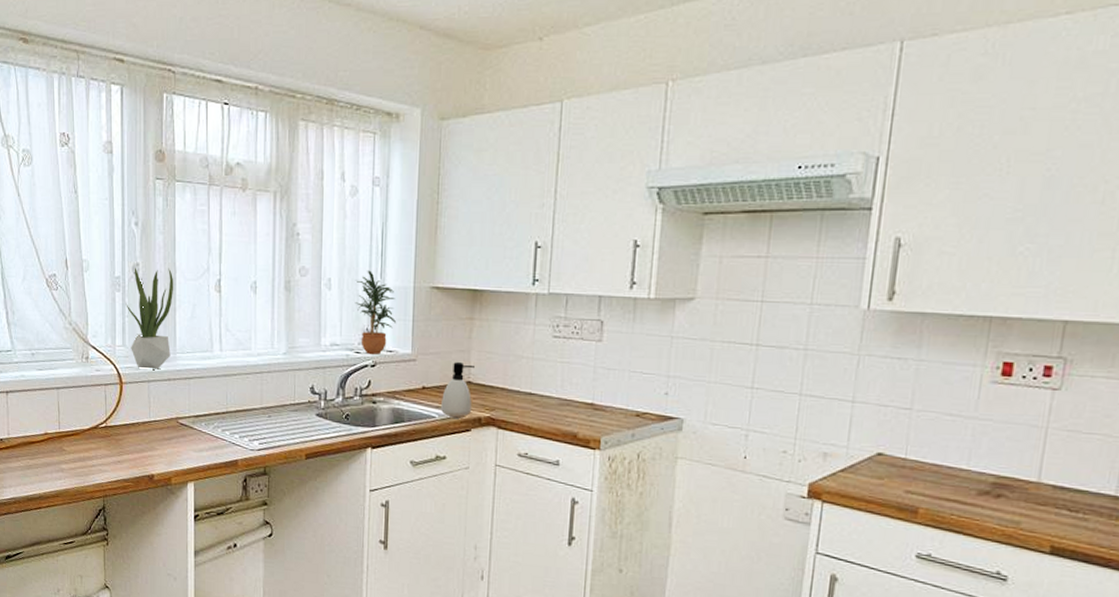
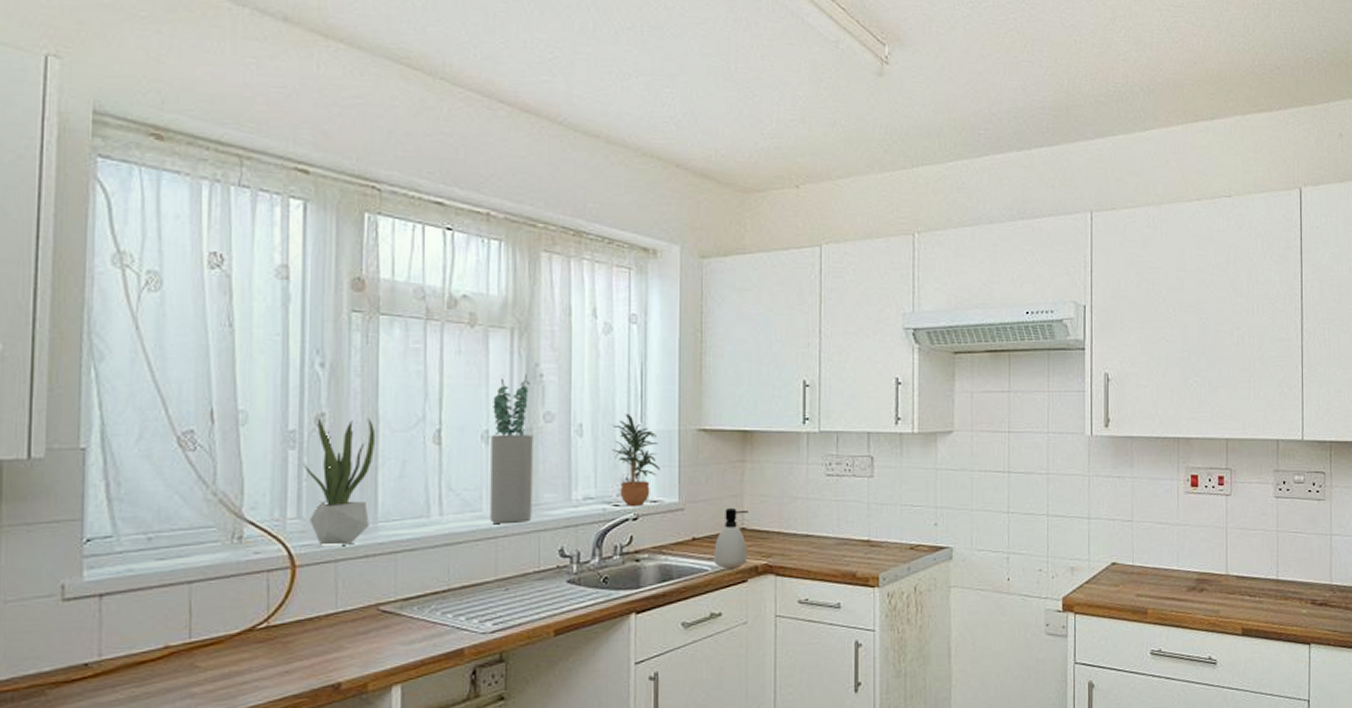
vase: none [257,232,291,363] -> present [490,373,533,525]

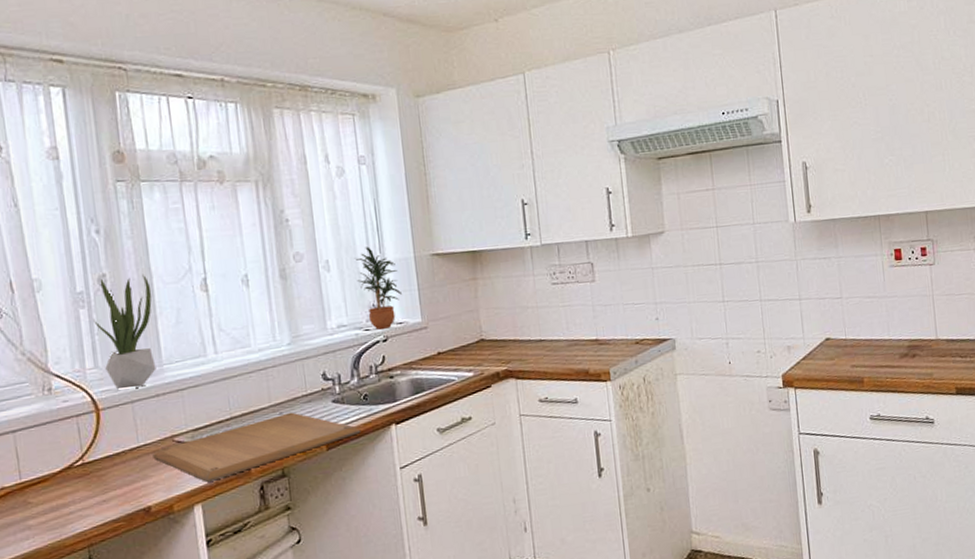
chopping board: none [351,589,596,662] -> present [153,412,361,483]
vase: present [490,373,533,525] -> none [247,220,295,357]
soap dispenser: present [714,508,748,569] -> none [458,322,490,378]

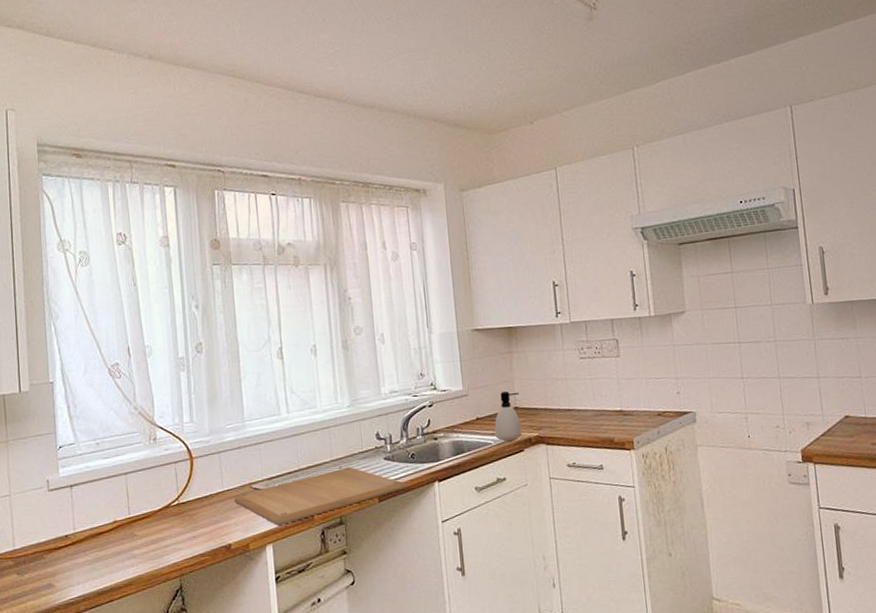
potted plant: present [93,274,156,390] -> none [191,343,239,441]
potted plant: present [354,247,403,330] -> none [406,322,447,397]
soap dispenser: none [458,322,490,378] -> present [494,391,523,442]

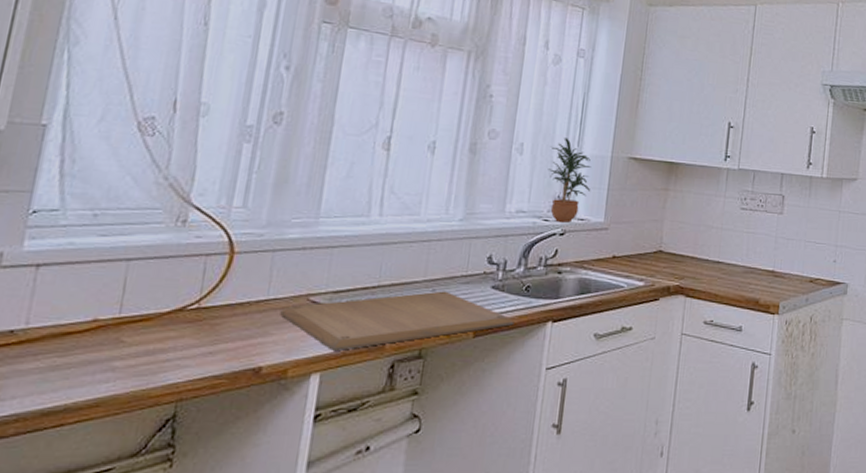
potted plant: none [406,322,447,397] -> present [548,137,591,224]
soap dispenser: present [494,391,523,442] -> none [630,231,667,288]

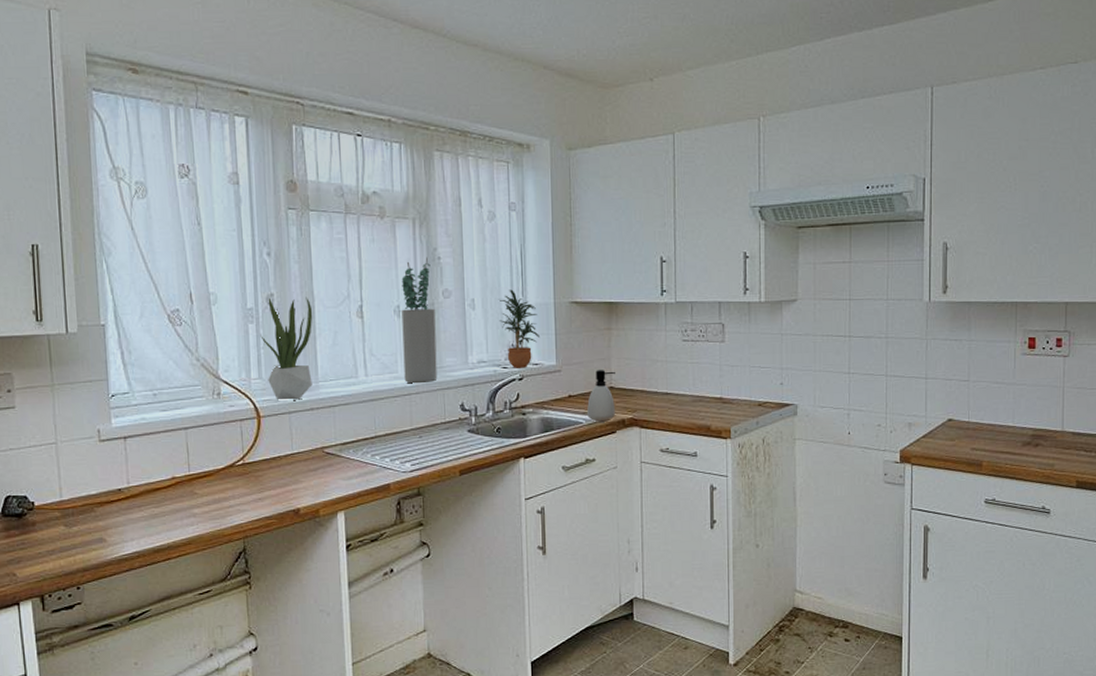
potted plant: none [254,116,329,236] -> present [260,296,313,400]
chopping board: present [280,291,515,352] -> none [304,437,492,493]
vase: none [426,93,480,230] -> present [401,257,438,384]
soap dispenser: none [630,231,667,288] -> present [587,370,616,422]

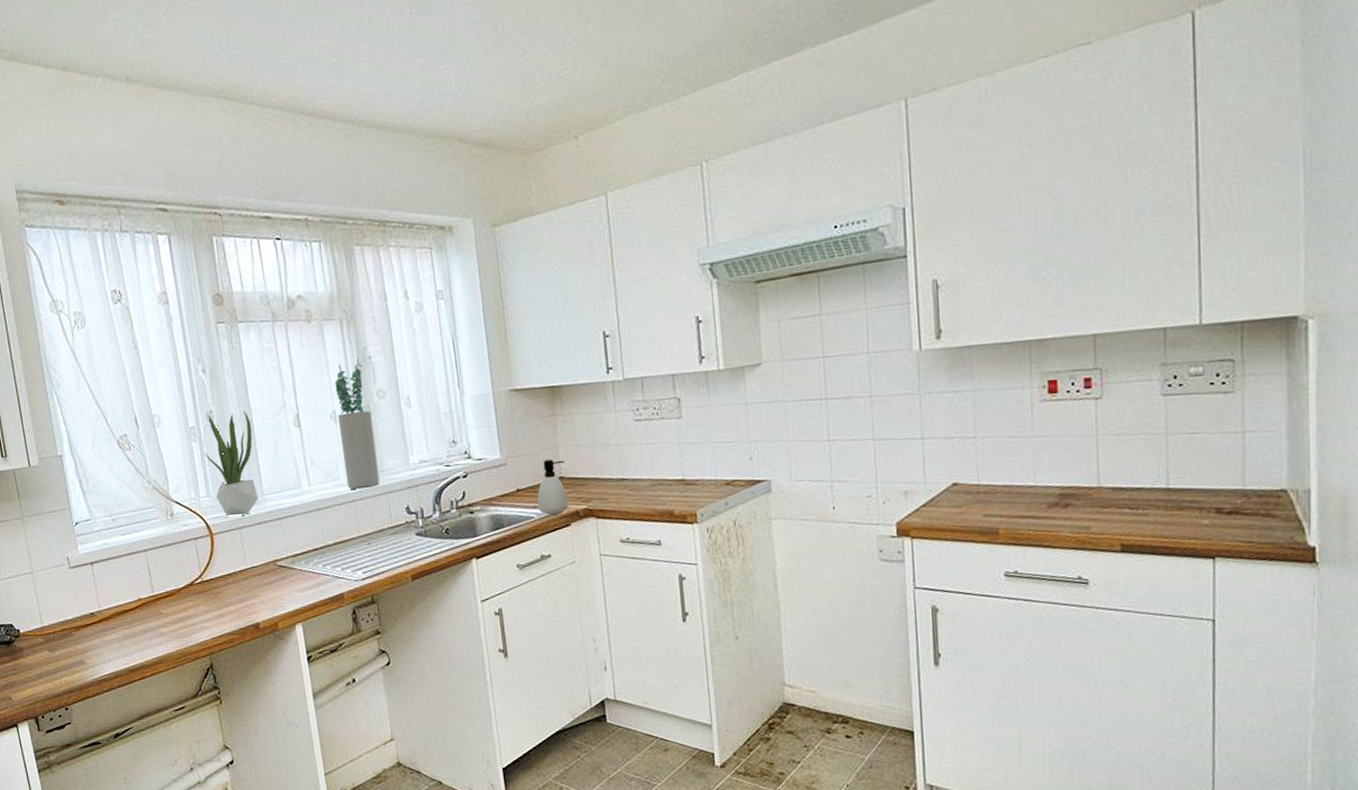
potted plant: present [498,289,541,369] -> none [434,383,482,466]

